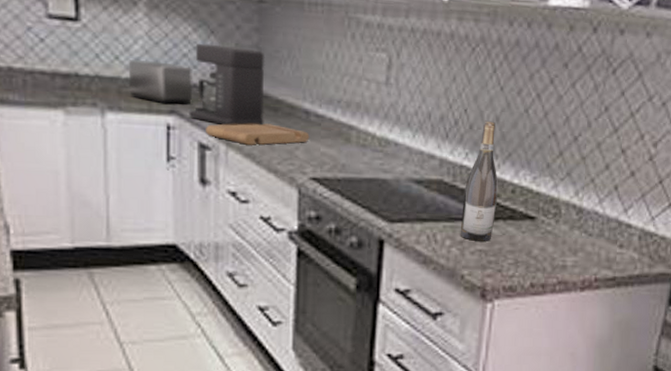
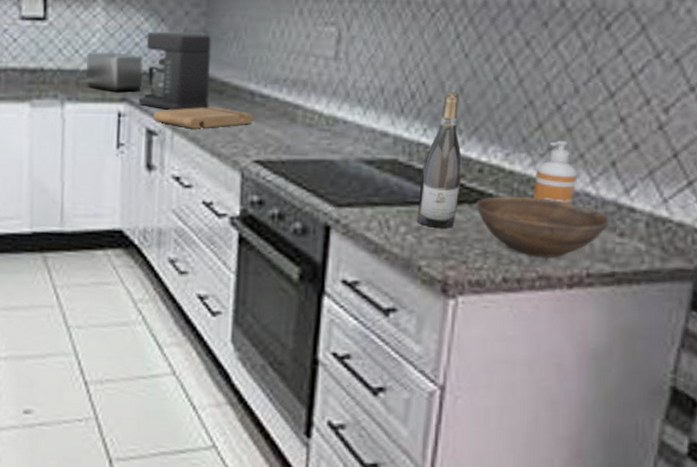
bowl: none [509,213,613,266] -> present [476,195,611,258]
soap dispenser: none [554,166,590,221] -> present [532,140,578,205]

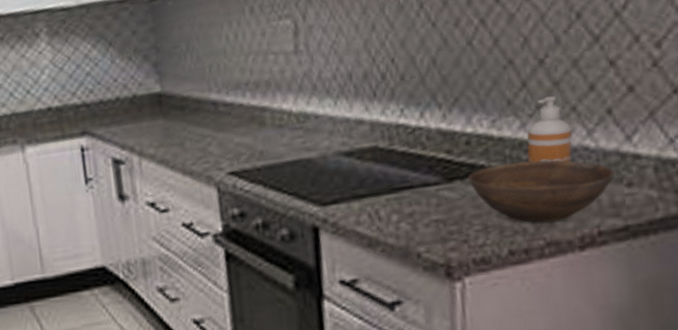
toaster: present [85,51,144,93] -> none [38,84,100,128]
coffee maker: present [138,31,212,111] -> none [96,50,173,136]
cutting board: present [153,107,254,129] -> none [117,124,221,152]
wine bottle: present [418,92,463,228] -> none [405,65,450,211]

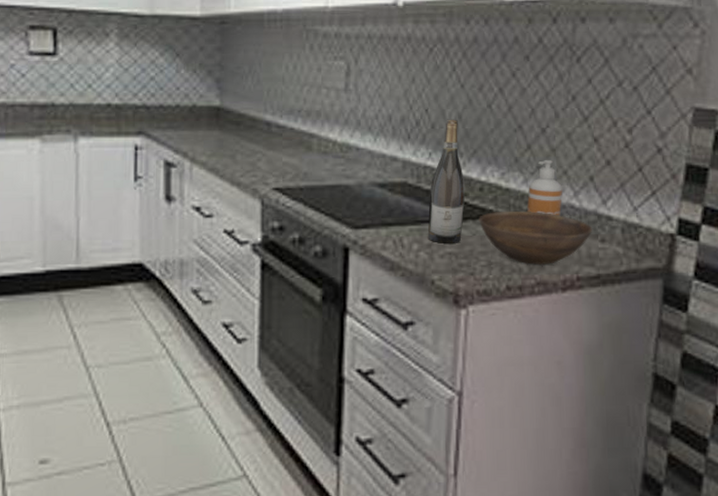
wine bottle: none [405,65,450,211] -> present [428,119,466,243]

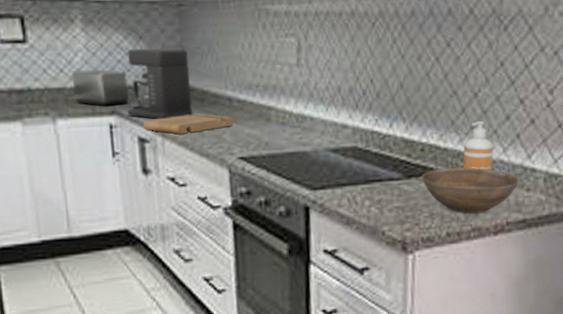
toaster: none [99,85,160,126] -> present [71,69,129,107]
coffee maker: none [155,66,228,143] -> present [127,48,193,120]
cutting board: none [171,138,271,160] -> present [143,113,234,135]
wine bottle: present [428,119,466,243] -> none [377,87,409,199]

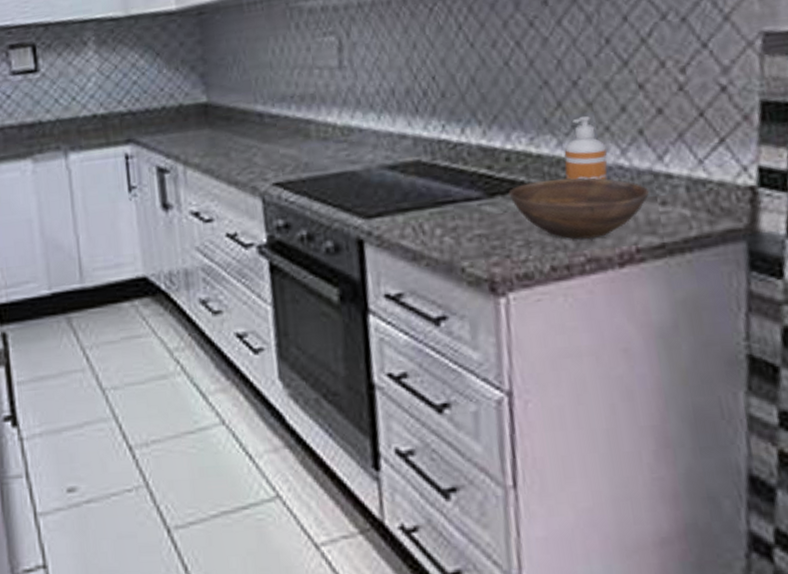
toaster: present [71,69,129,107] -> none [84,92,146,135]
coffee maker: present [127,48,193,120] -> none [143,62,219,145]
cutting board: present [143,113,234,135] -> none [162,134,267,161]

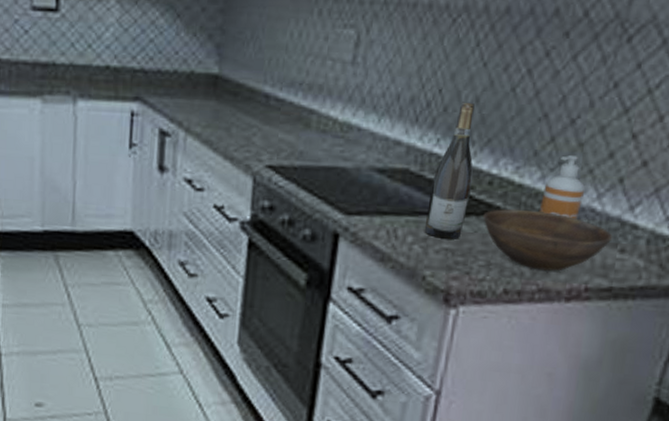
wine bottle: none [447,83,491,226] -> present [425,102,475,239]

